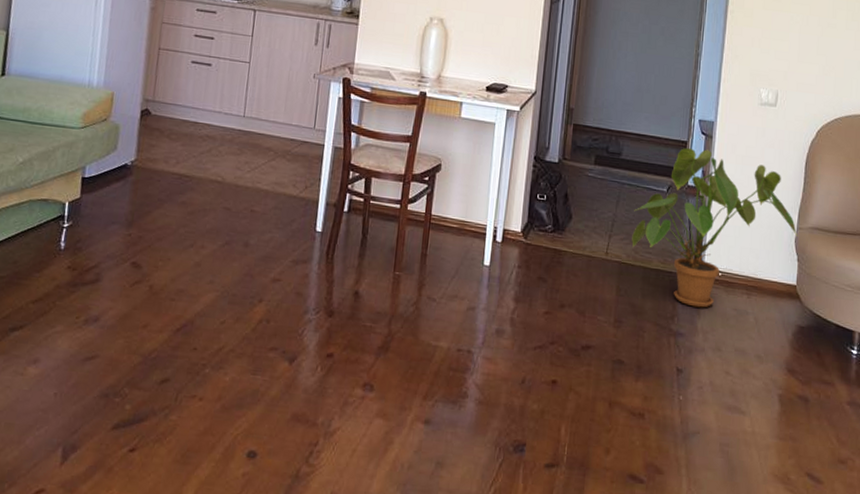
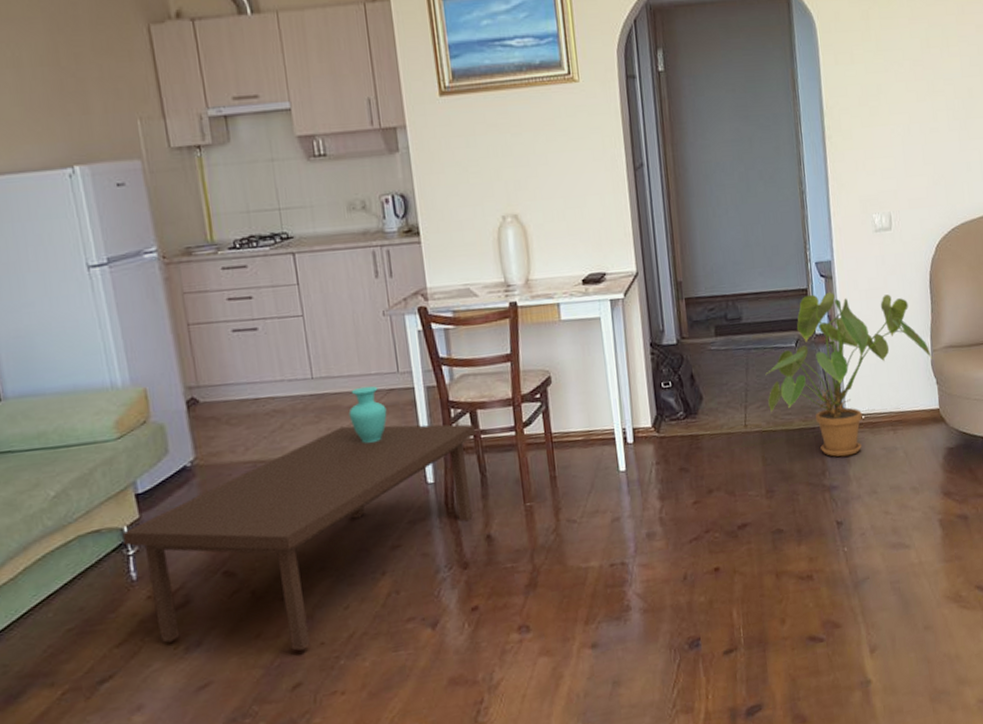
coffee table: none [62,133,368,350] -> present [122,385,477,651]

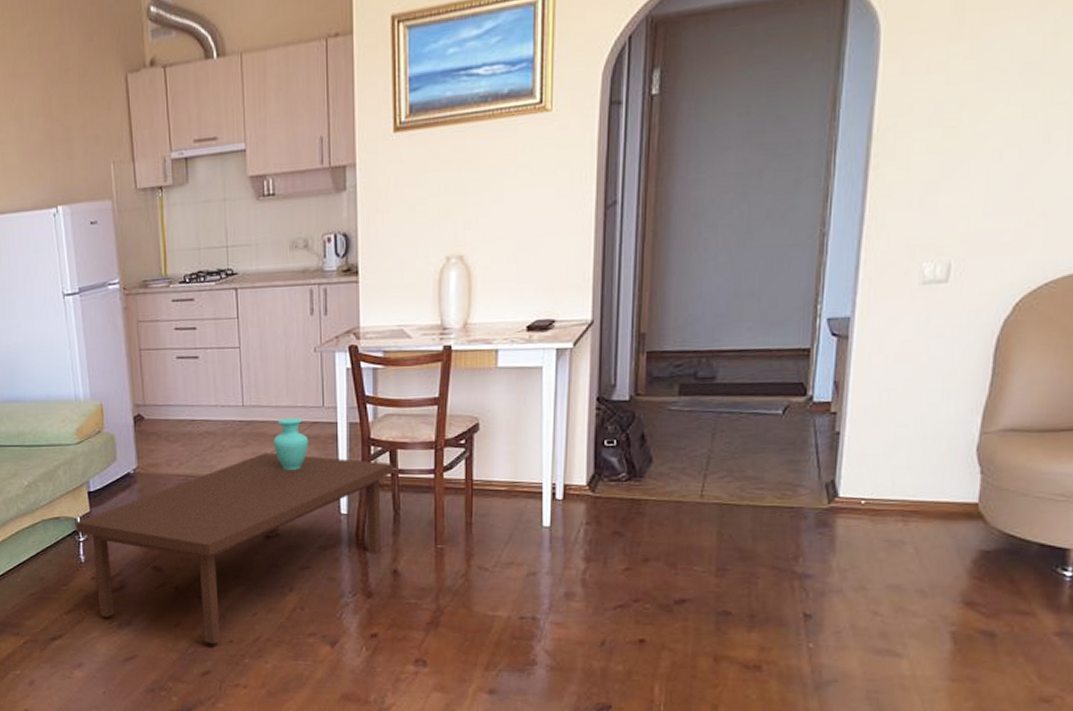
house plant: present [765,292,934,457] -> none [735,354,983,544]

